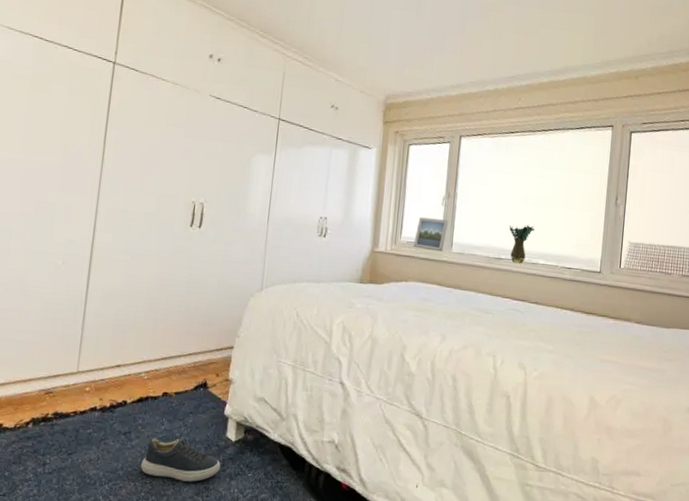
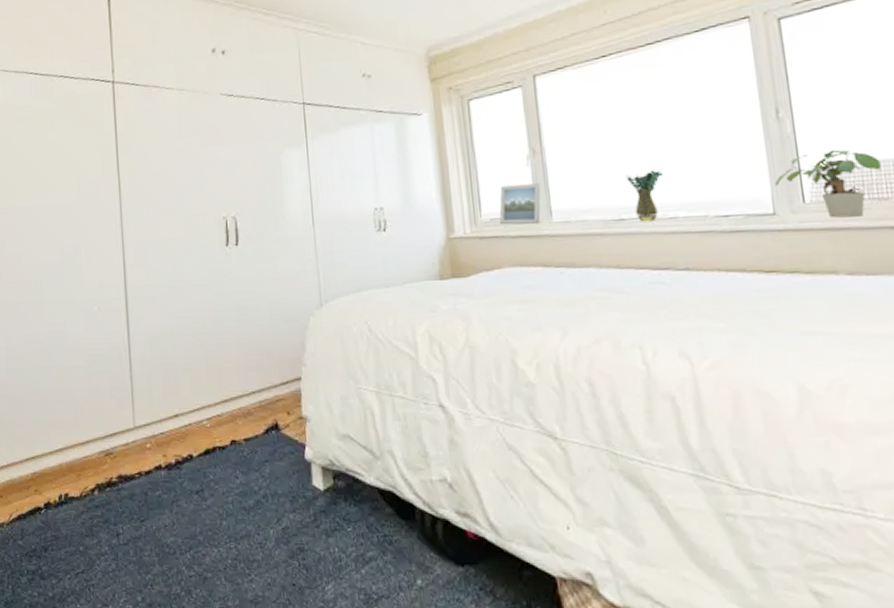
shoe: present [140,438,221,482] -> none [221,492,313,543]
potted plant: none [605,233,672,284] -> present [775,149,882,219]

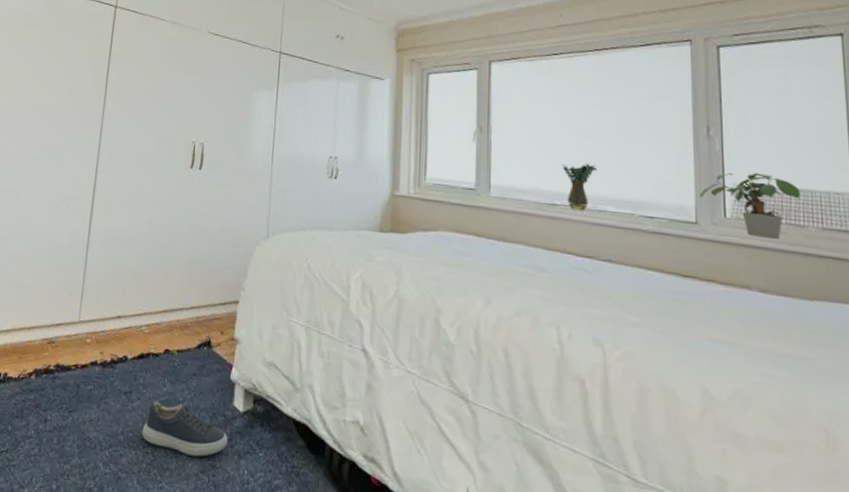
shoe: none [221,492,313,543] -> present [141,401,228,457]
picture frame: present [499,183,541,225] -> none [441,155,484,196]

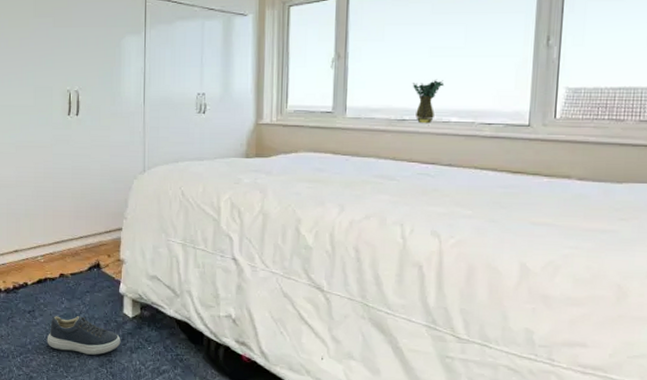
potted plant: present [700,172,800,240] -> none [534,76,624,135]

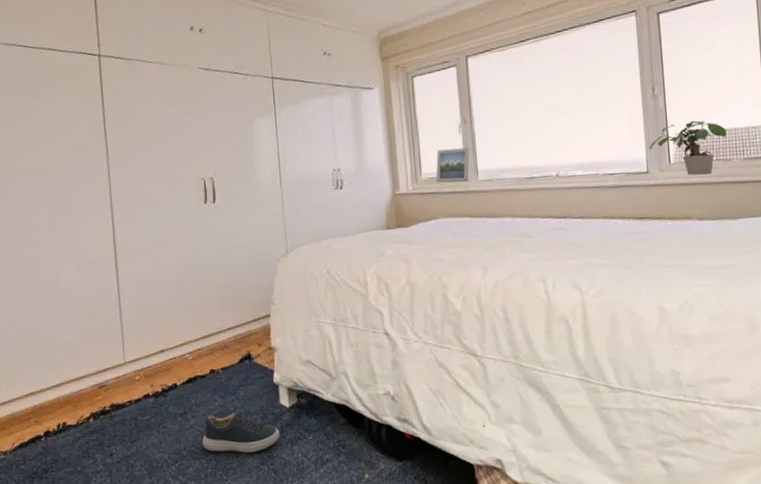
picture frame: none [302,83,341,118] -> present [435,148,470,183]
vase: present [412,79,445,124] -> none [536,135,566,180]
potted plant: none [534,76,624,135] -> present [649,120,727,176]

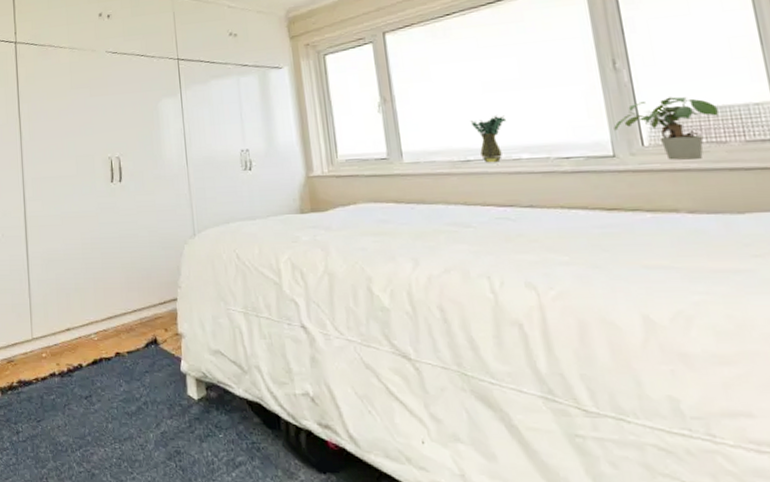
shoe: present [202,412,280,453] -> none [107,399,188,446]
picture frame: present [435,148,470,183] -> none [353,128,392,165]
vase: none [536,135,566,180] -> present [470,114,507,163]

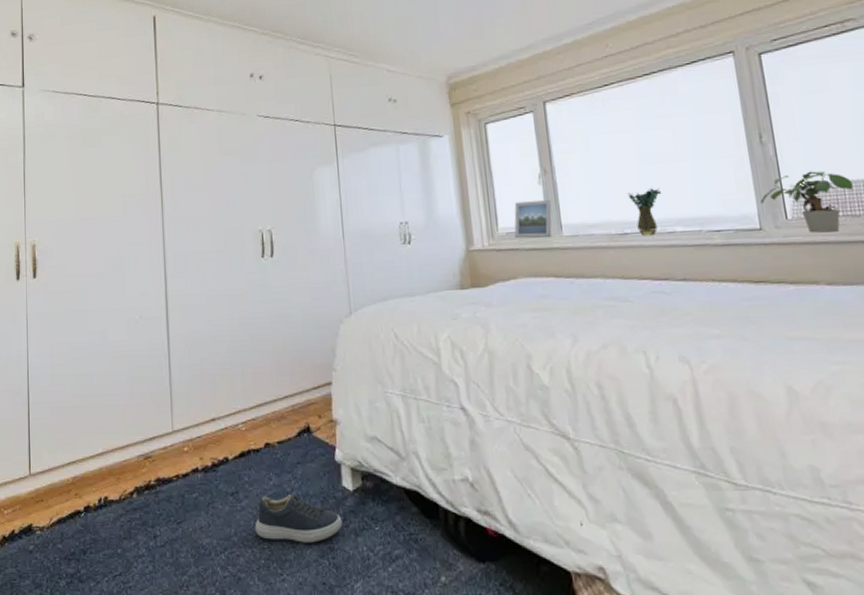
shoe: none [107,399,188,446] -> present [254,493,343,543]
picture frame: none [353,128,392,165] -> present [514,200,552,239]

